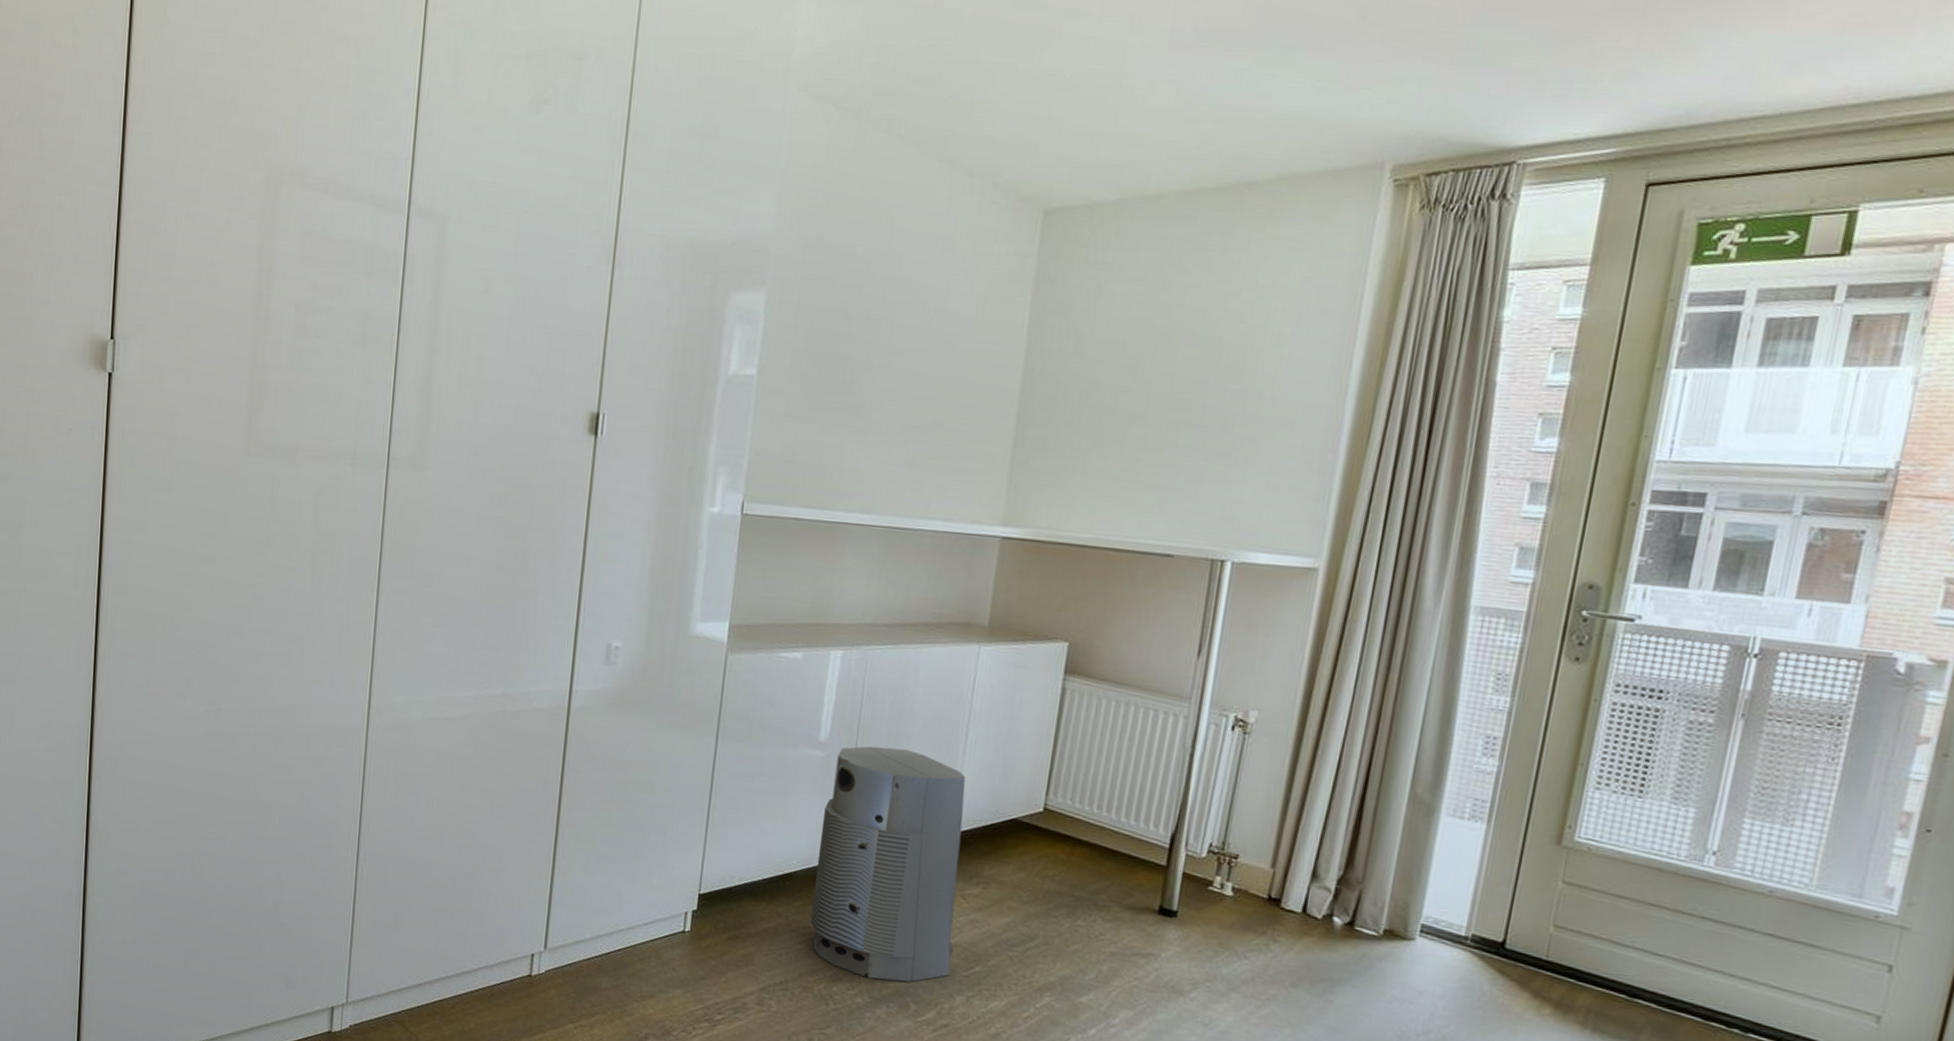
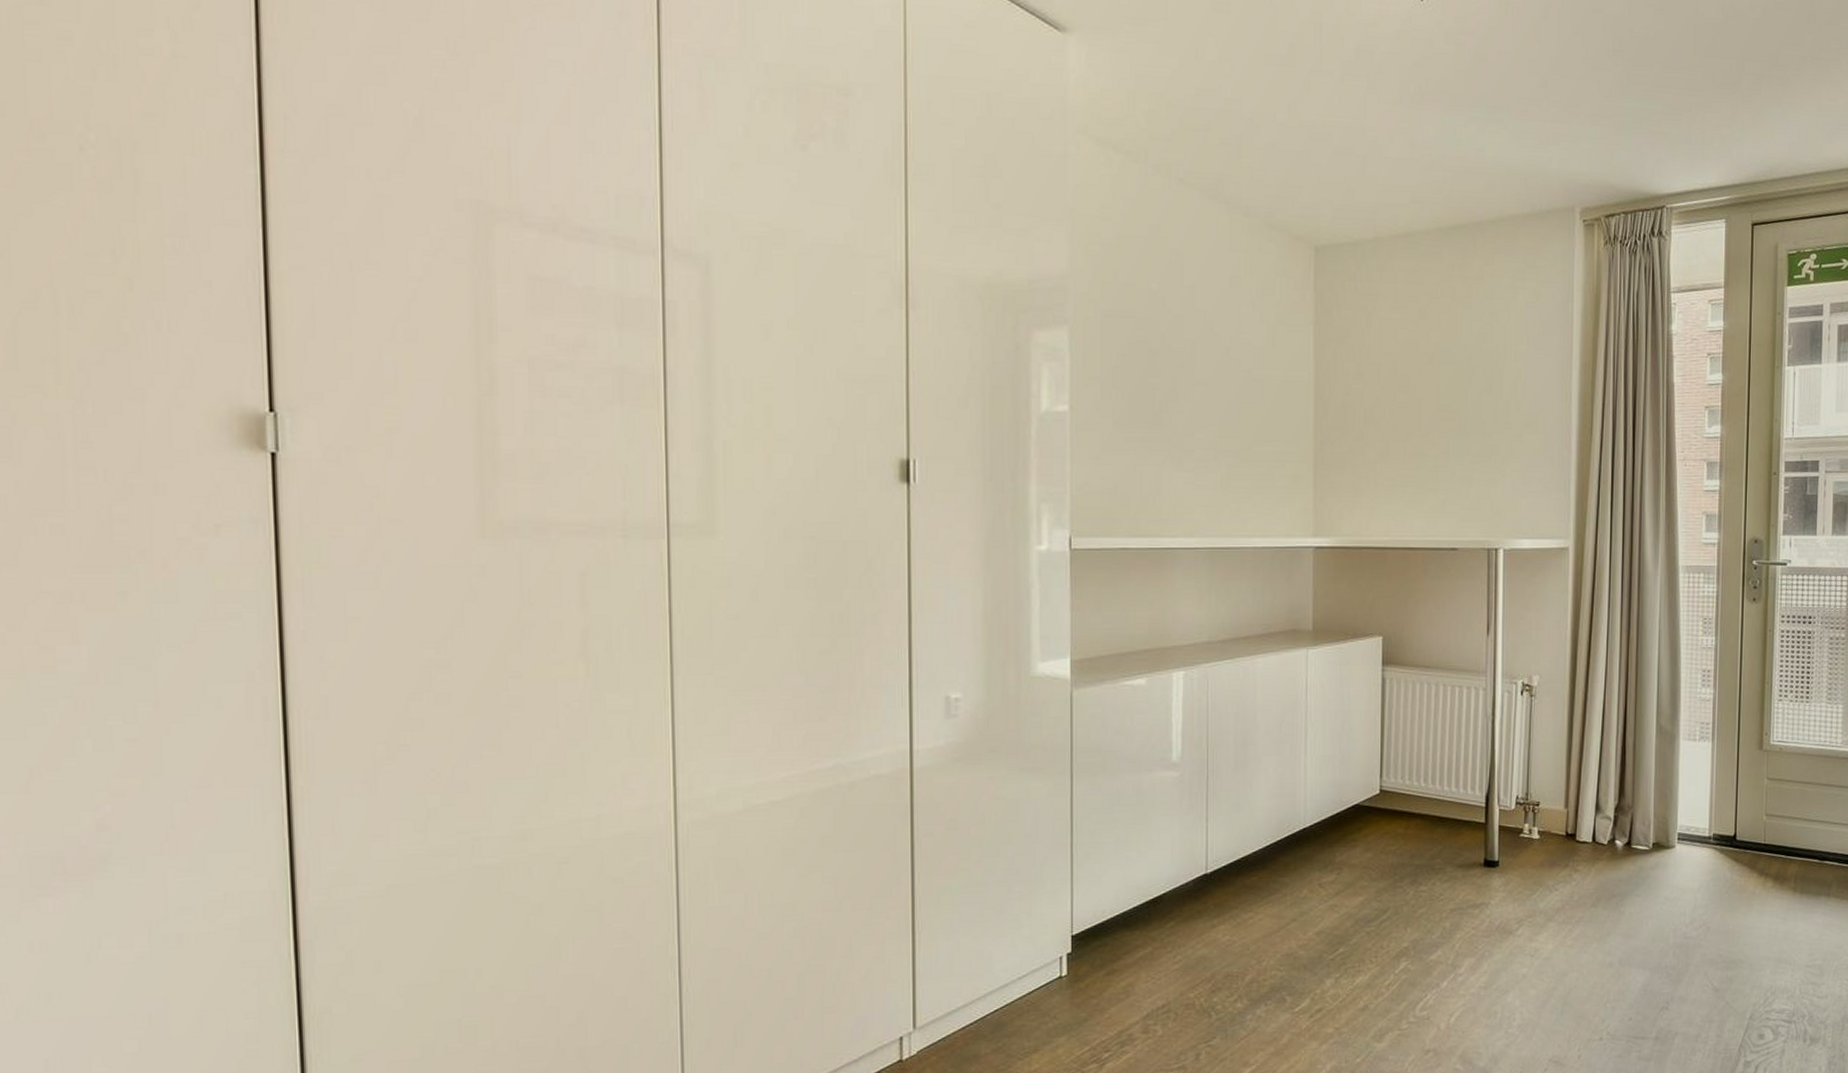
air purifier: present [809,746,966,982] -> none [1184,757,1319,982]

